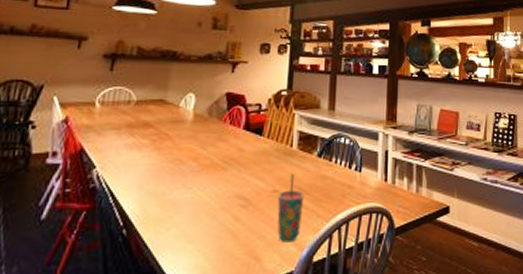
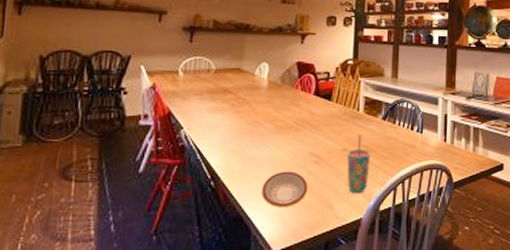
plate: none [180,216,233,259] -> present [262,171,308,207]

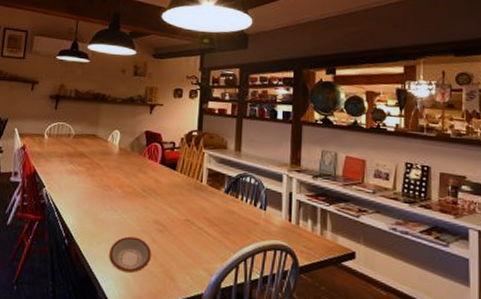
cup: present [347,135,371,194] -> none [189,206,213,268]

